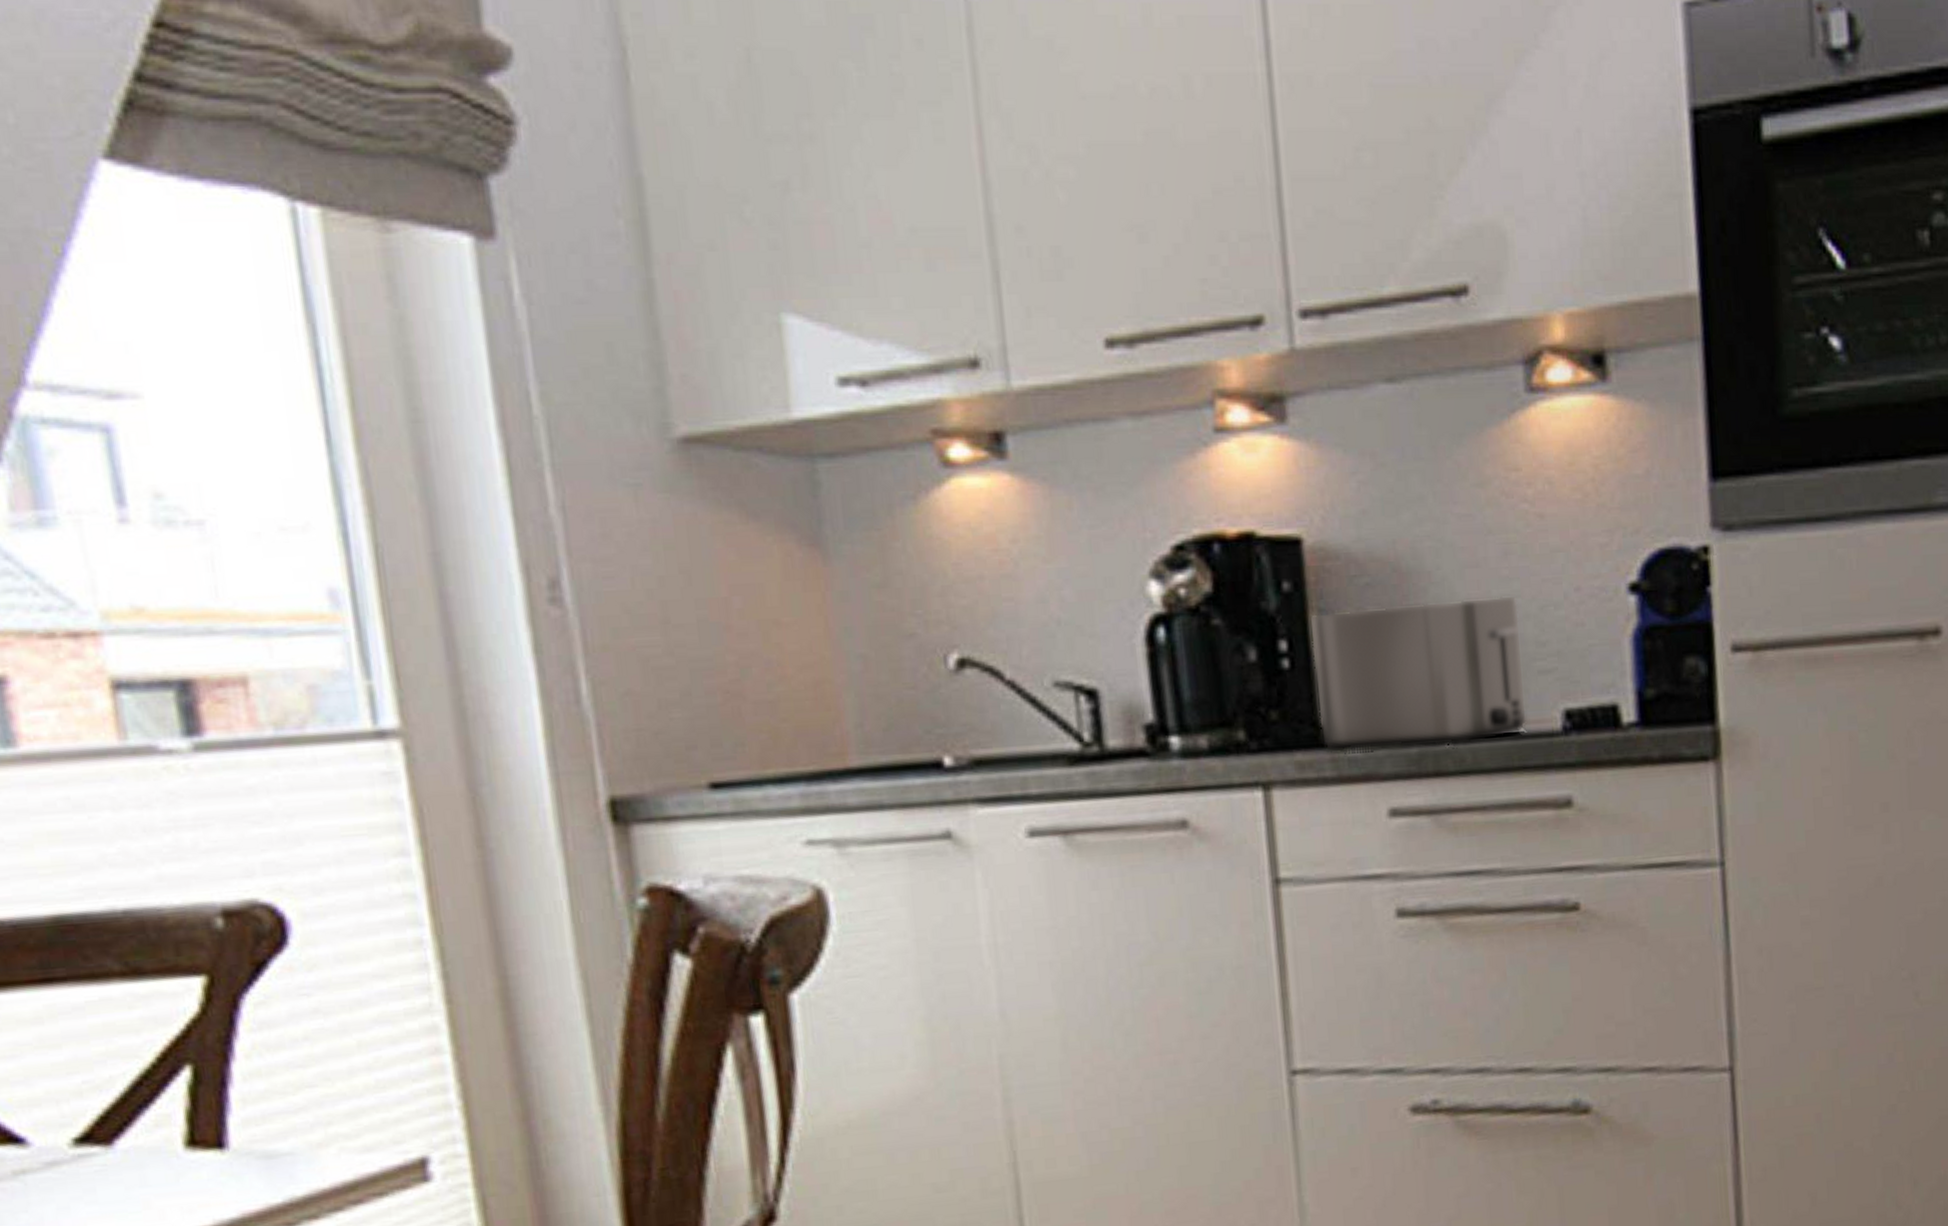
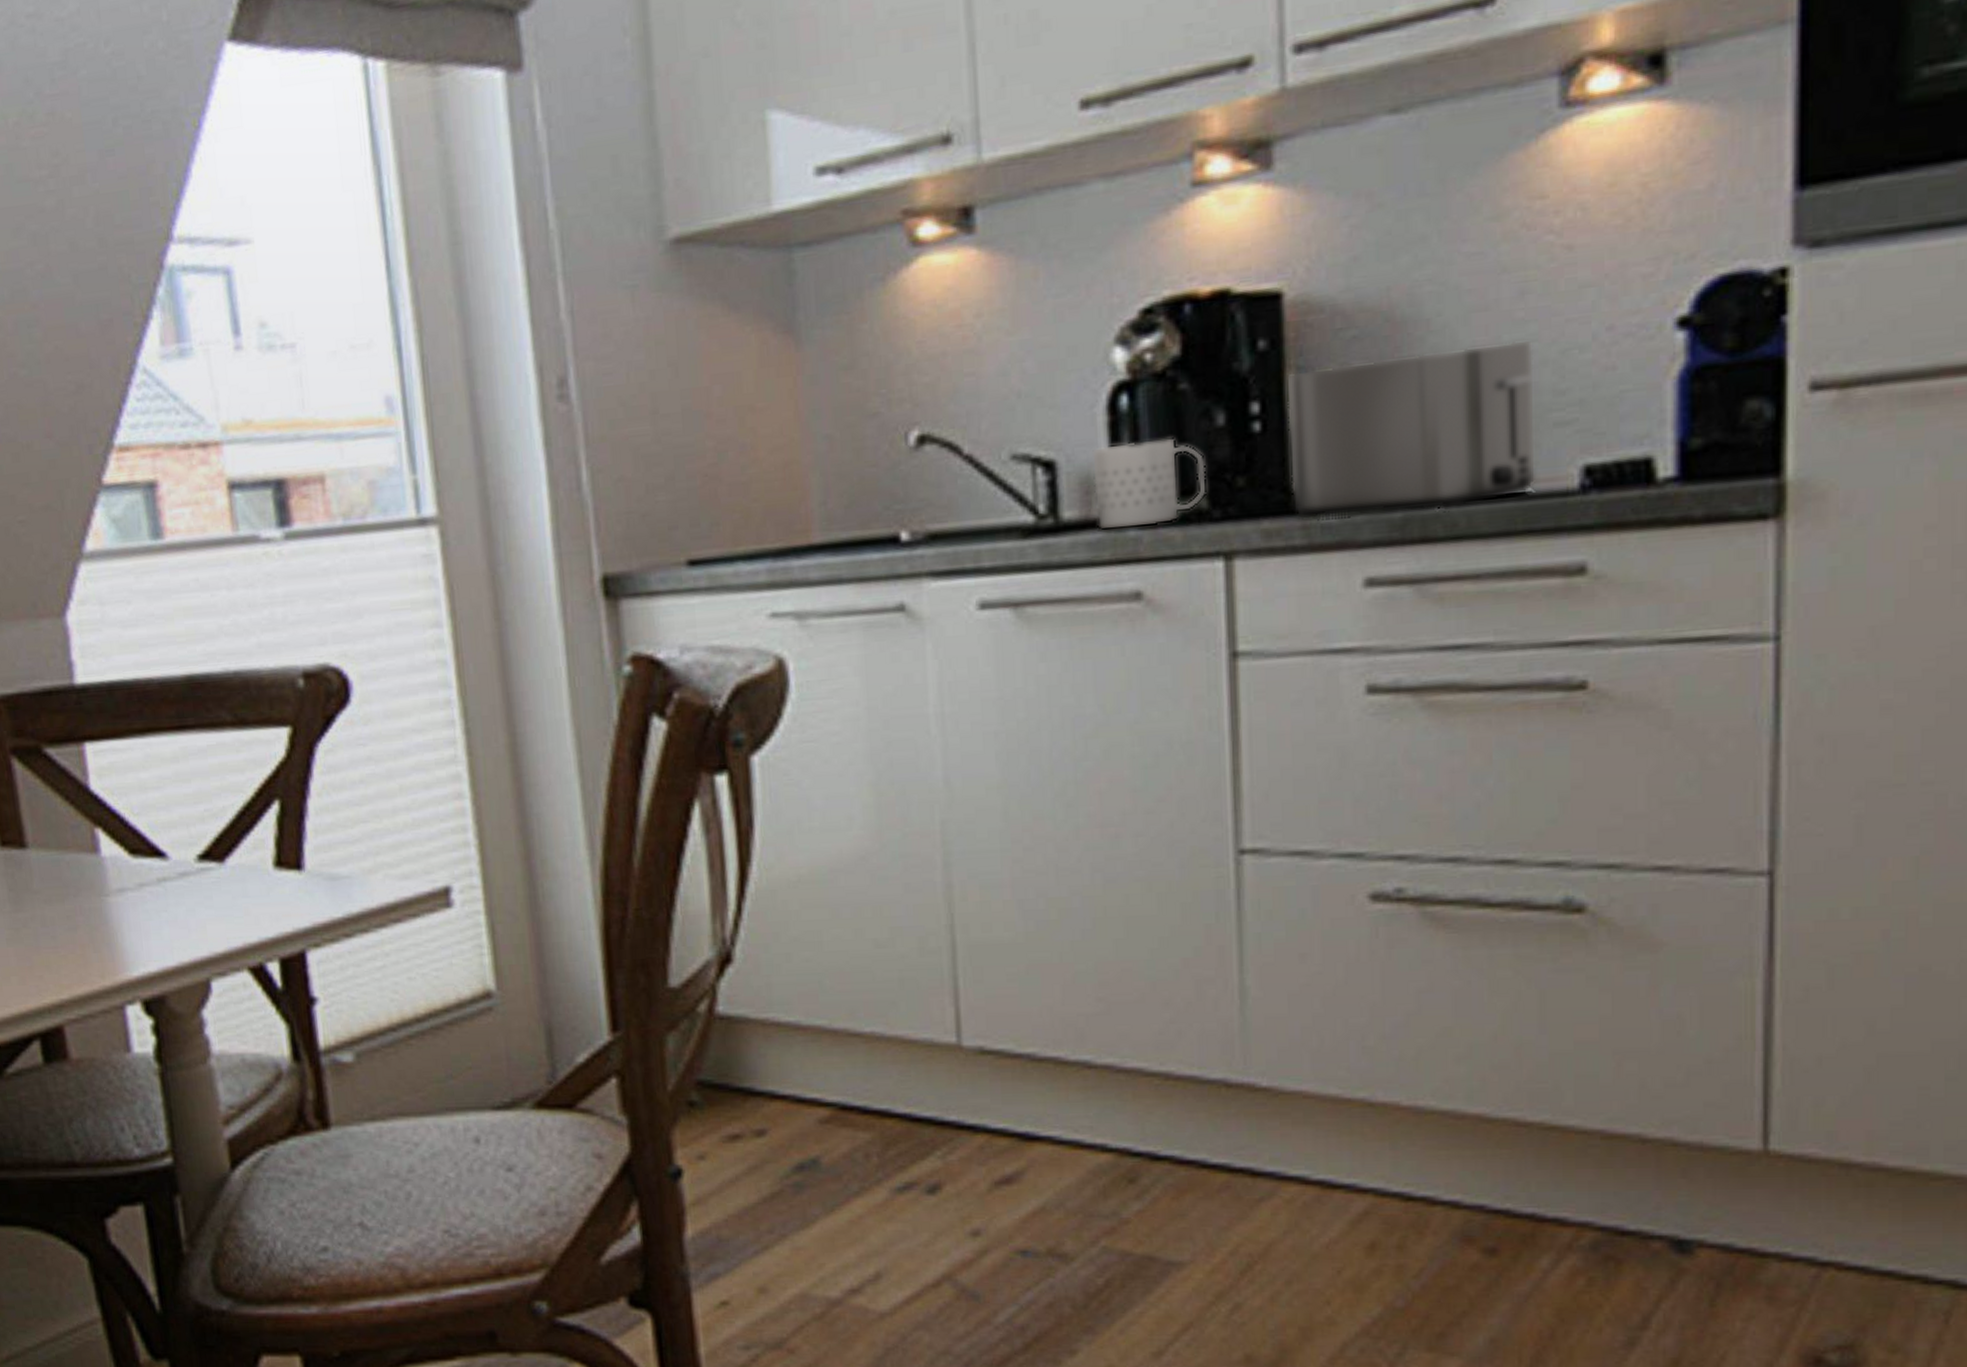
mug: none [1132,671,1244,760] -> present [1091,438,1208,531]

